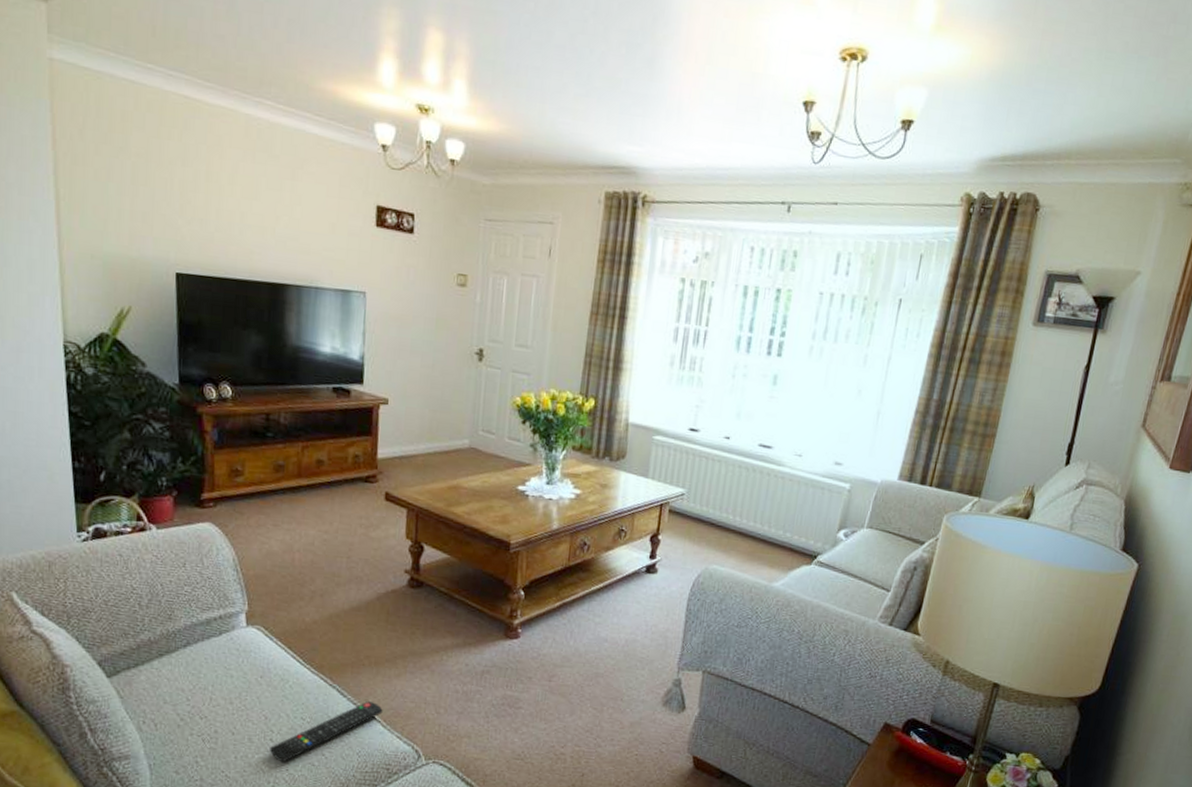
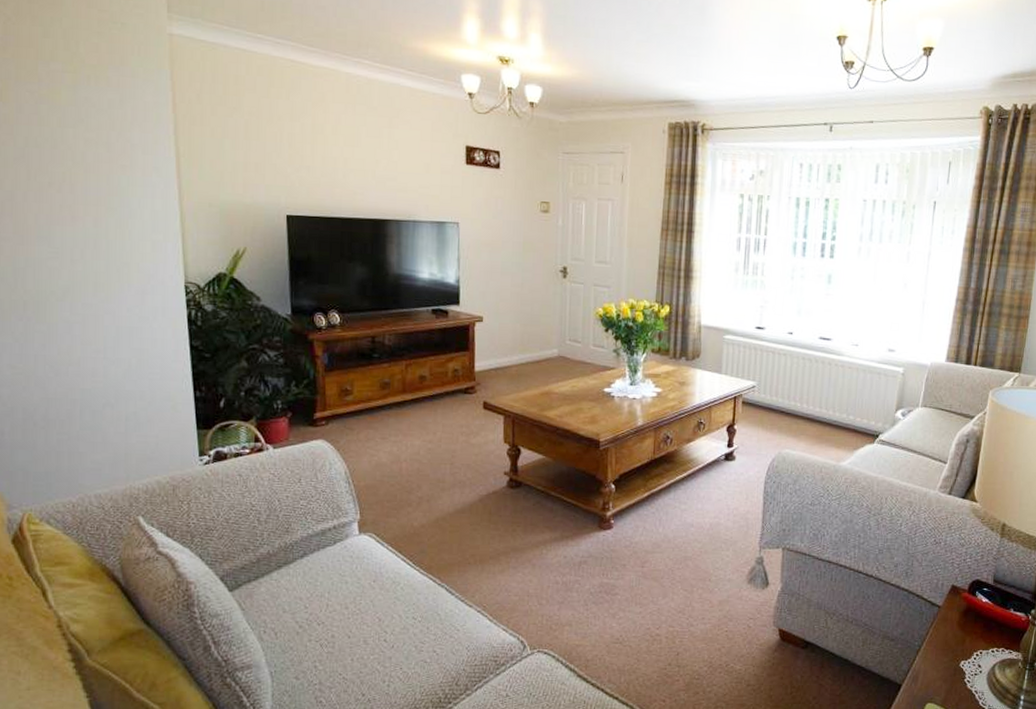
remote control: present [270,700,383,763] -> none [384,597,489,662]

